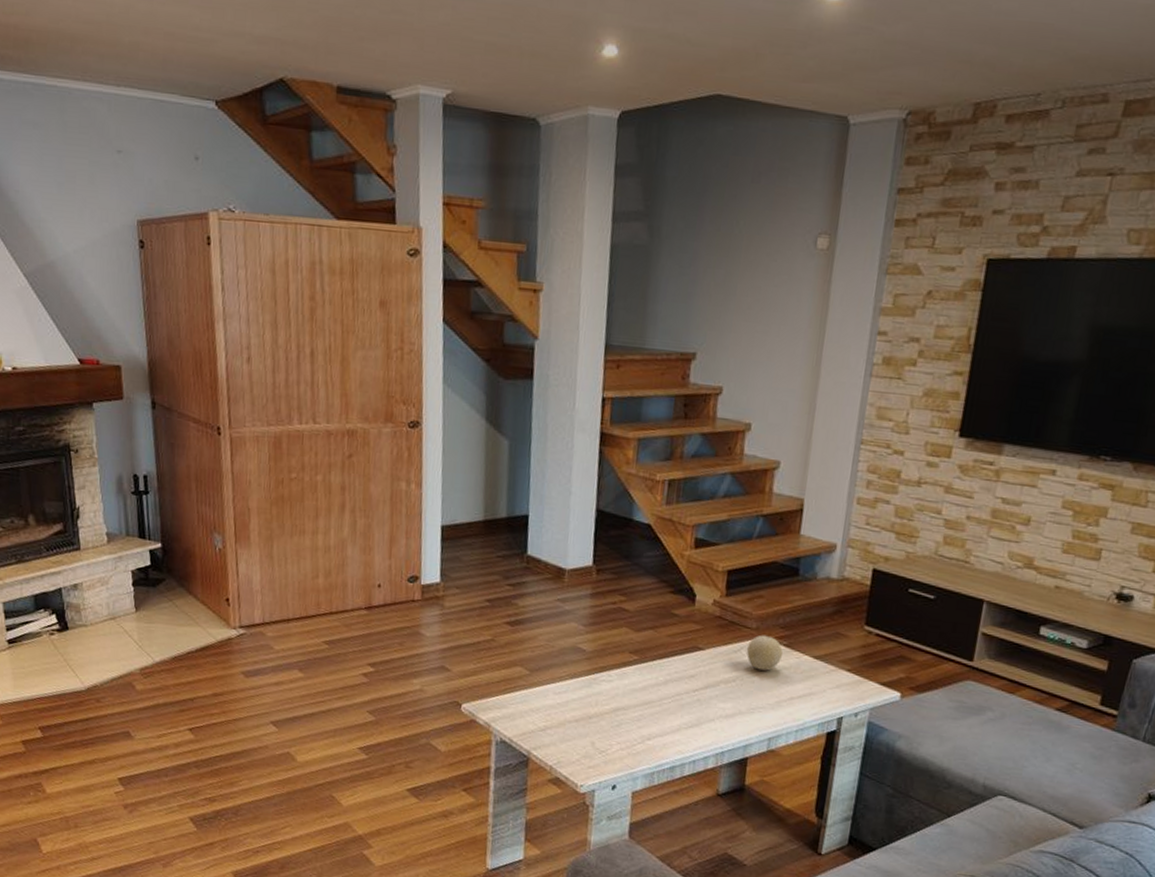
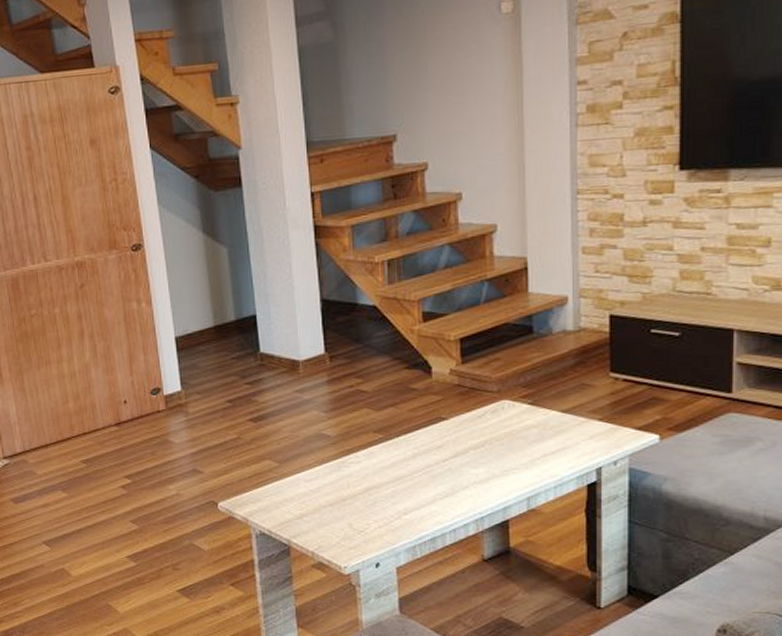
fruit: present [746,635,783,671] -> none [492,396,528,432]

